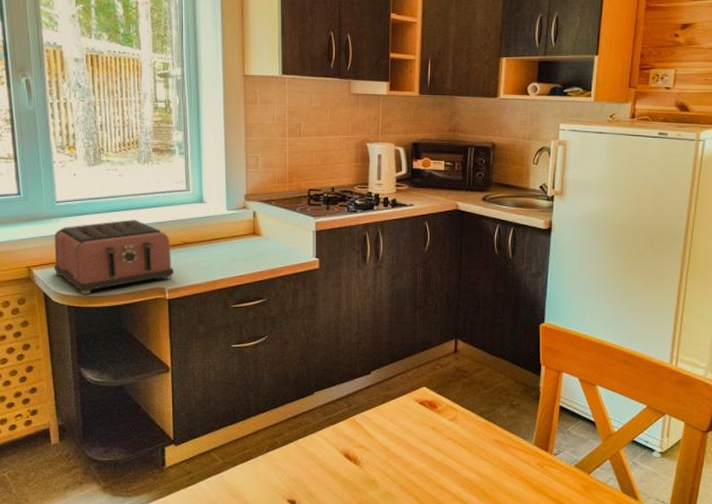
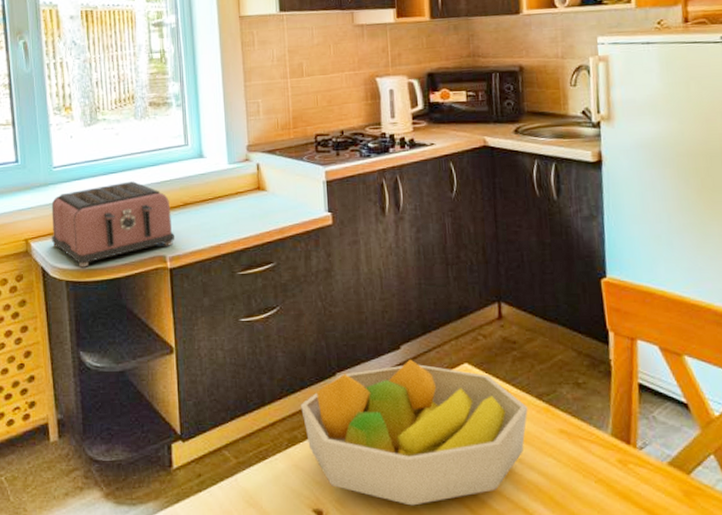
fruit bowl: none [282,382,471,497] -> present [301,359,528,506]

